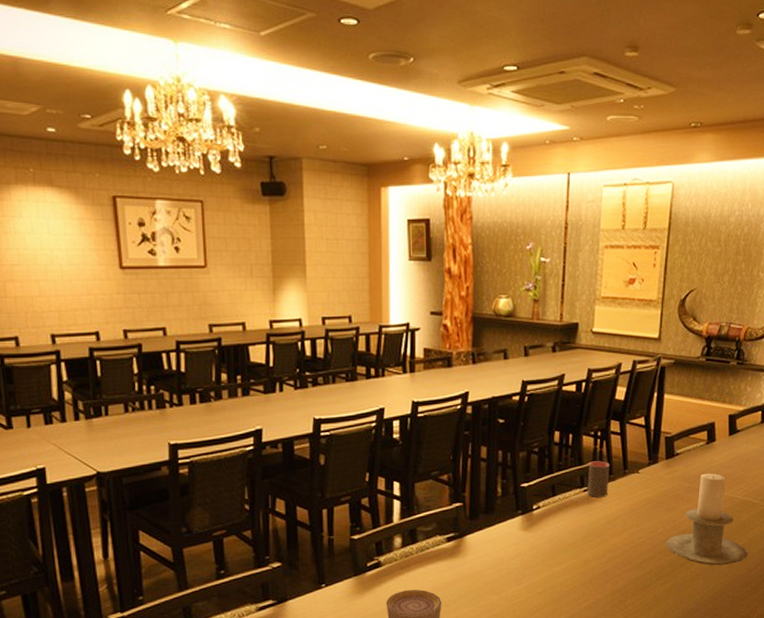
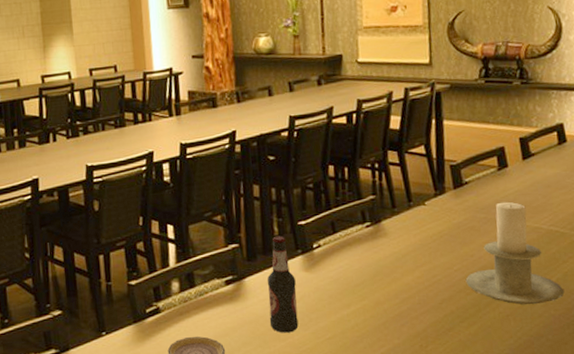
bottle: none [486,496,514,588] -> present [267,236,299,333]
cup: present [588,461,610,497] -> none [369,194,394,233]

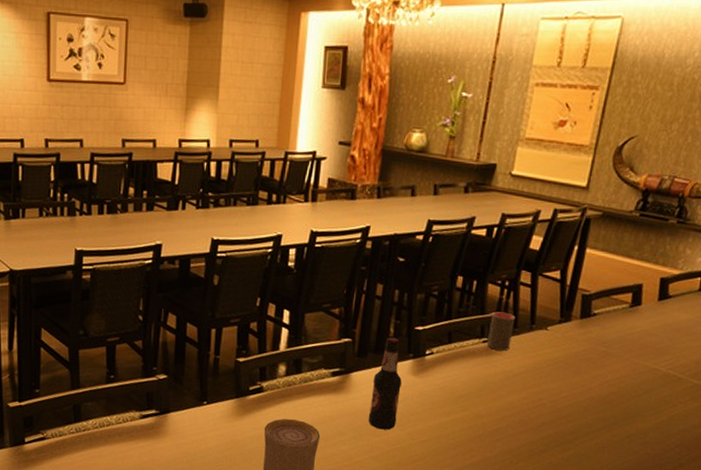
cup: none [369,194,394,233] -> present [487,311,515,351]
candle holder: present [465,201,565,305] -> none [570,338,666,442]

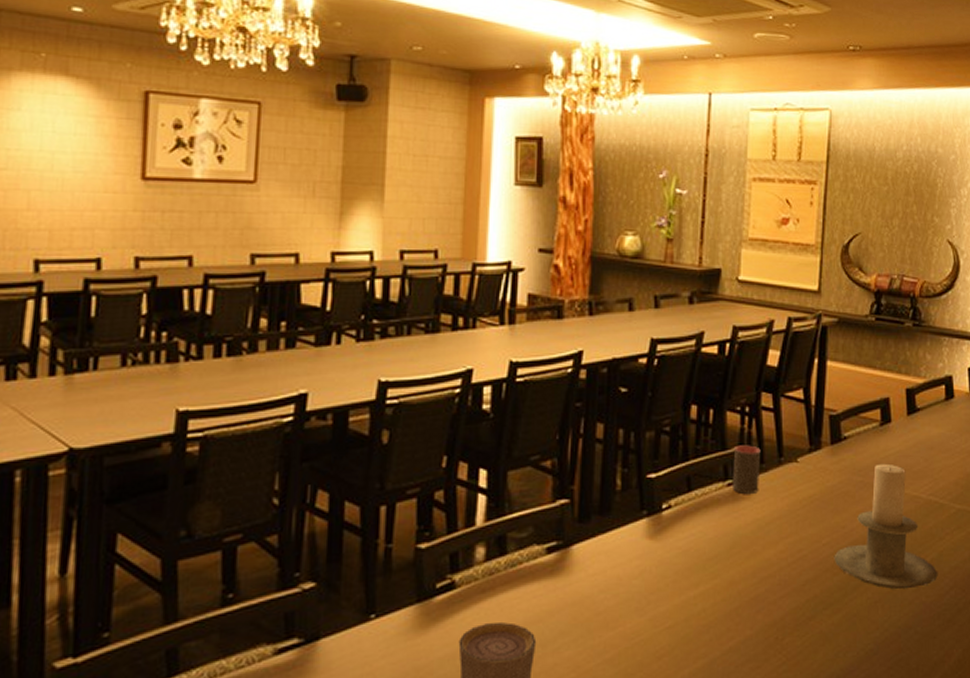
bottle: present [368,337,402,430] -> none [597,491,636,620]
candle holder: none [570,338,666,442] -> present [834,463,938,590]

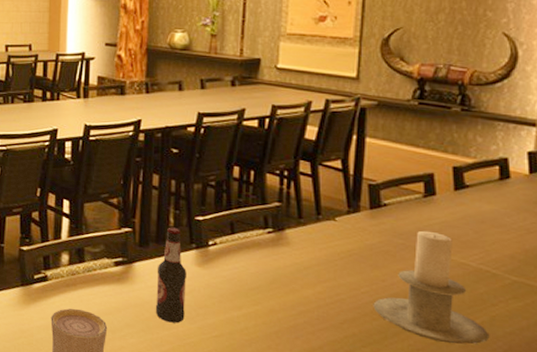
bottle: none [597,491,636,620] -> present [155,227,186,324]
cup: present [733,445,761,494] -> none [273,202,299,242]

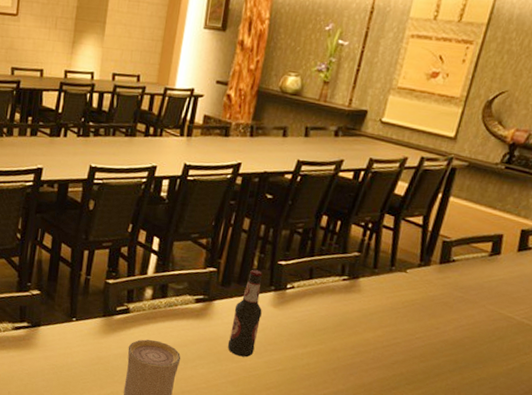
candle holder: present [373,230,490,345] -> none [423,286,517,386]

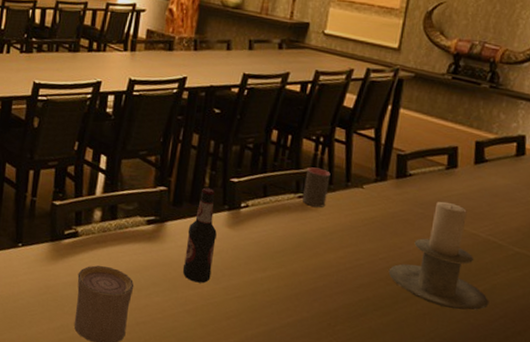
cup: none [347,252,376,290] -> present [303,167,331,208]
candle holder: none [423,286,517,386] -> present [388,201,489,311]

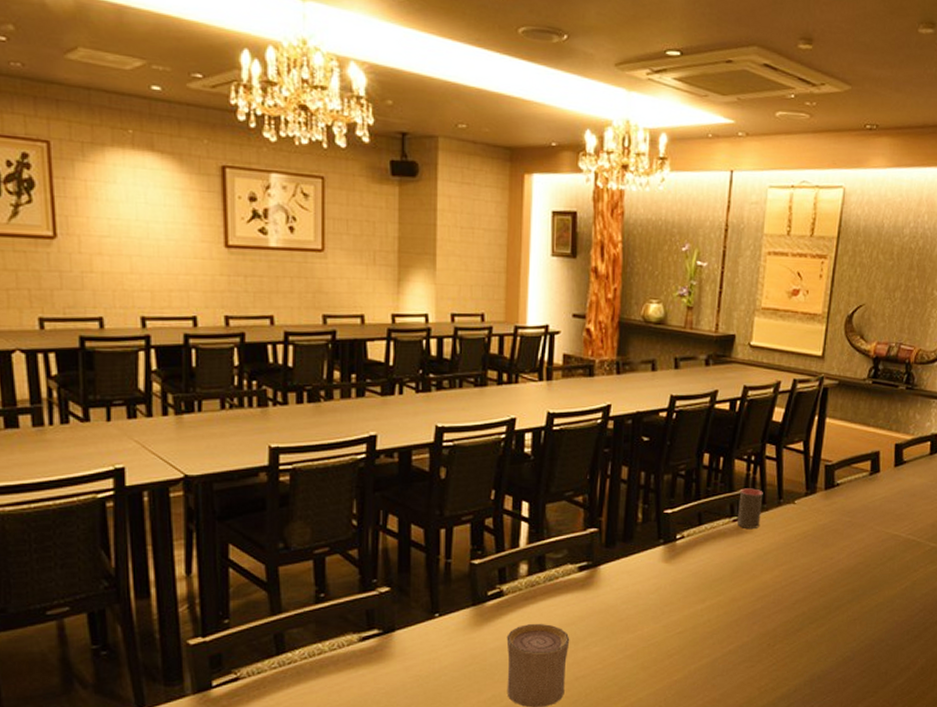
bottle: present [182,187,217,283] -> none [620,523,653,625]
candle holder: present [388,201,489,311] -> none [821,507,911,610]

